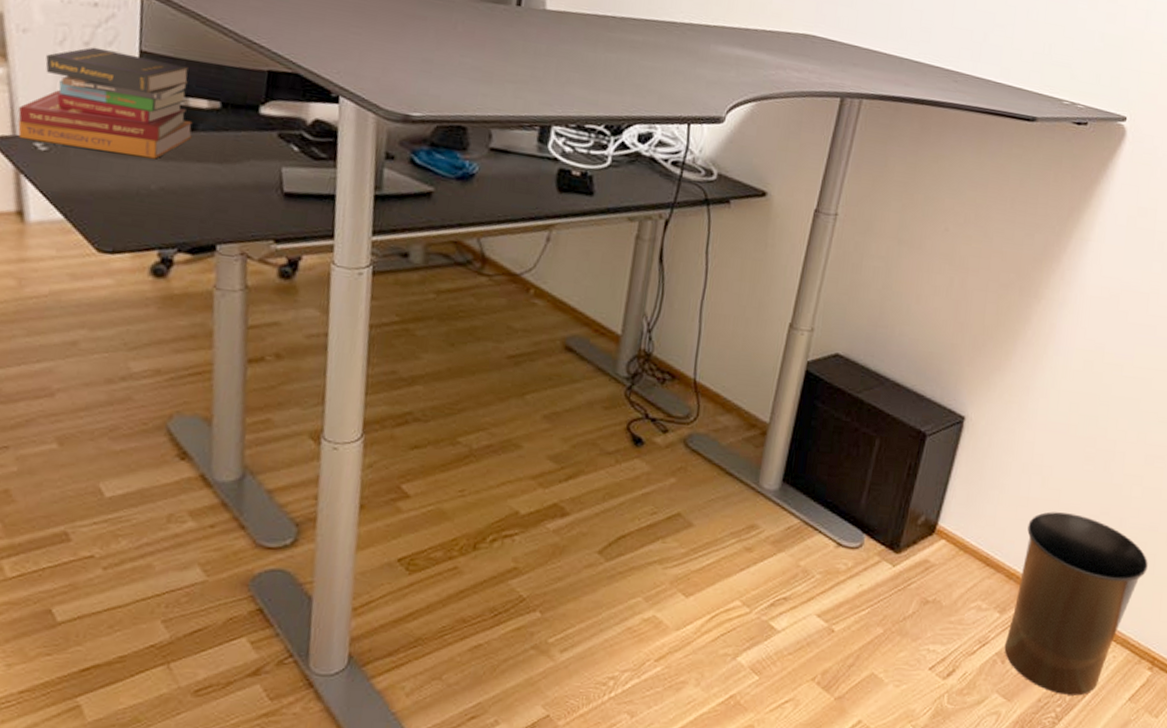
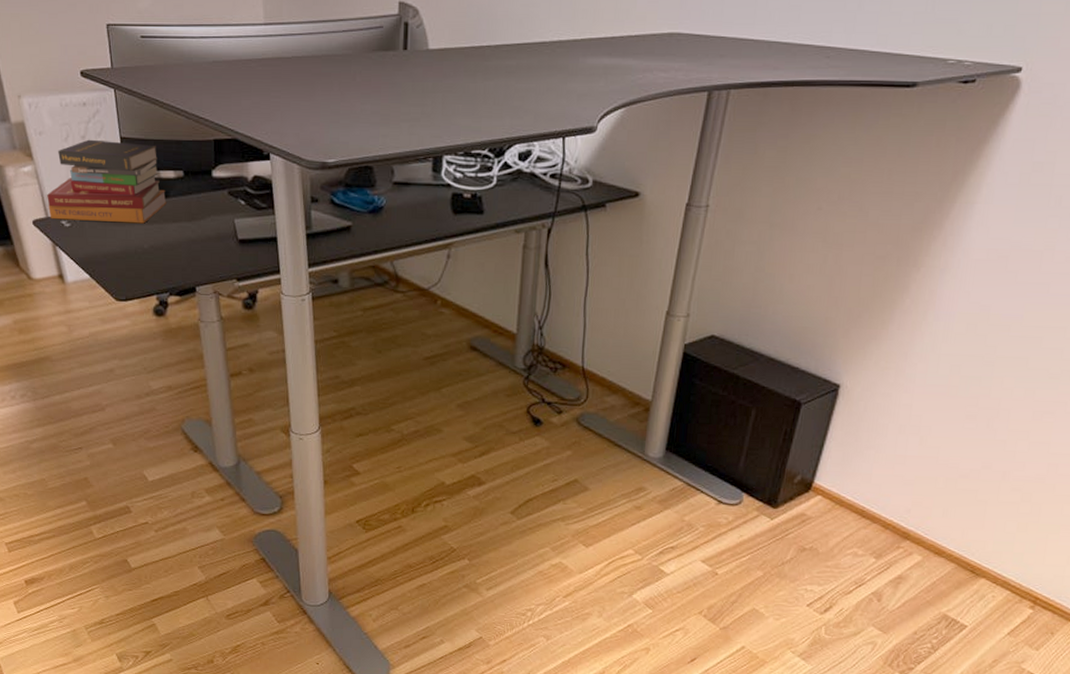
waste bin: present [1004,511,1148,696] -> none [880,468,1033,630]

